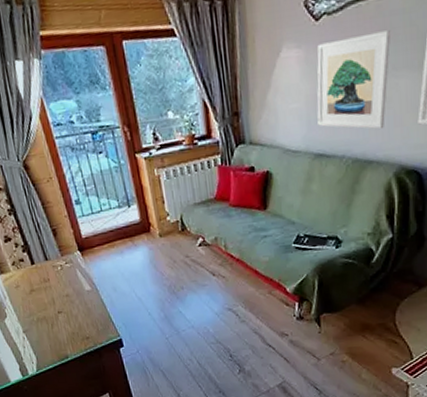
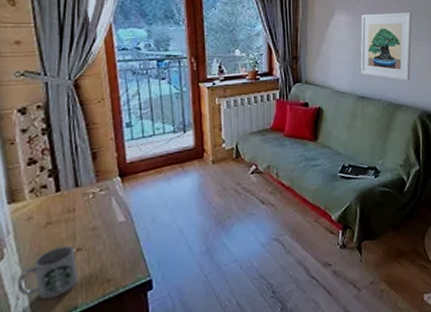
mug: none [20,308,65,349] -> present [17,245,79,300]

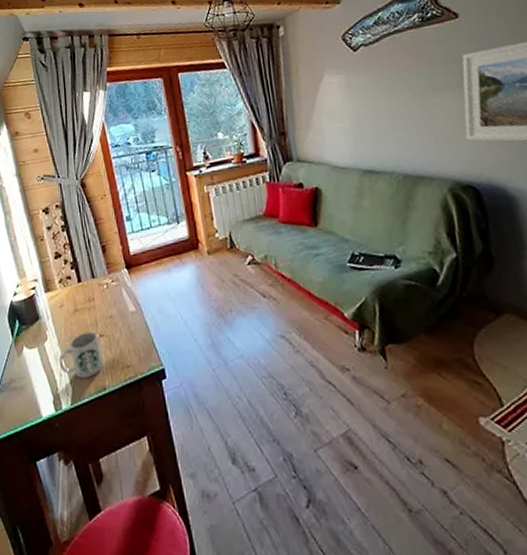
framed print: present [360,12,413,81] -> none [357,57,432,146]

